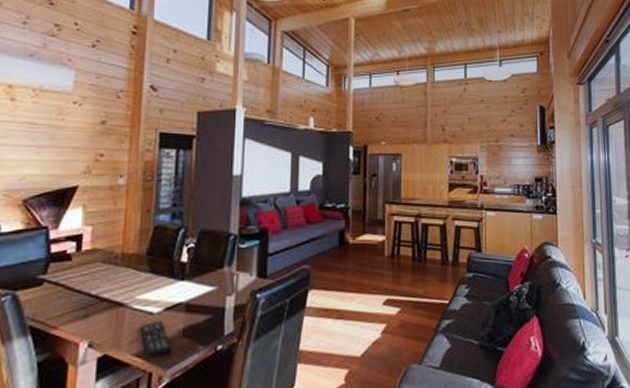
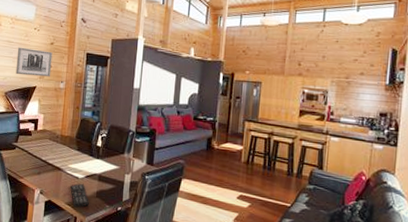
wall art: none [42,130,105,172] -> present [15,47,53,77]

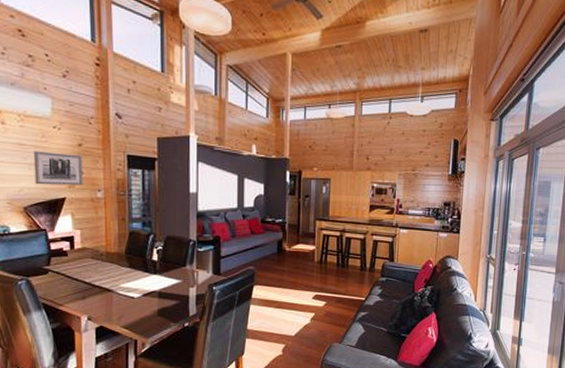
remote control: present [70,183,89,208] -> none [125,303,150,330]

